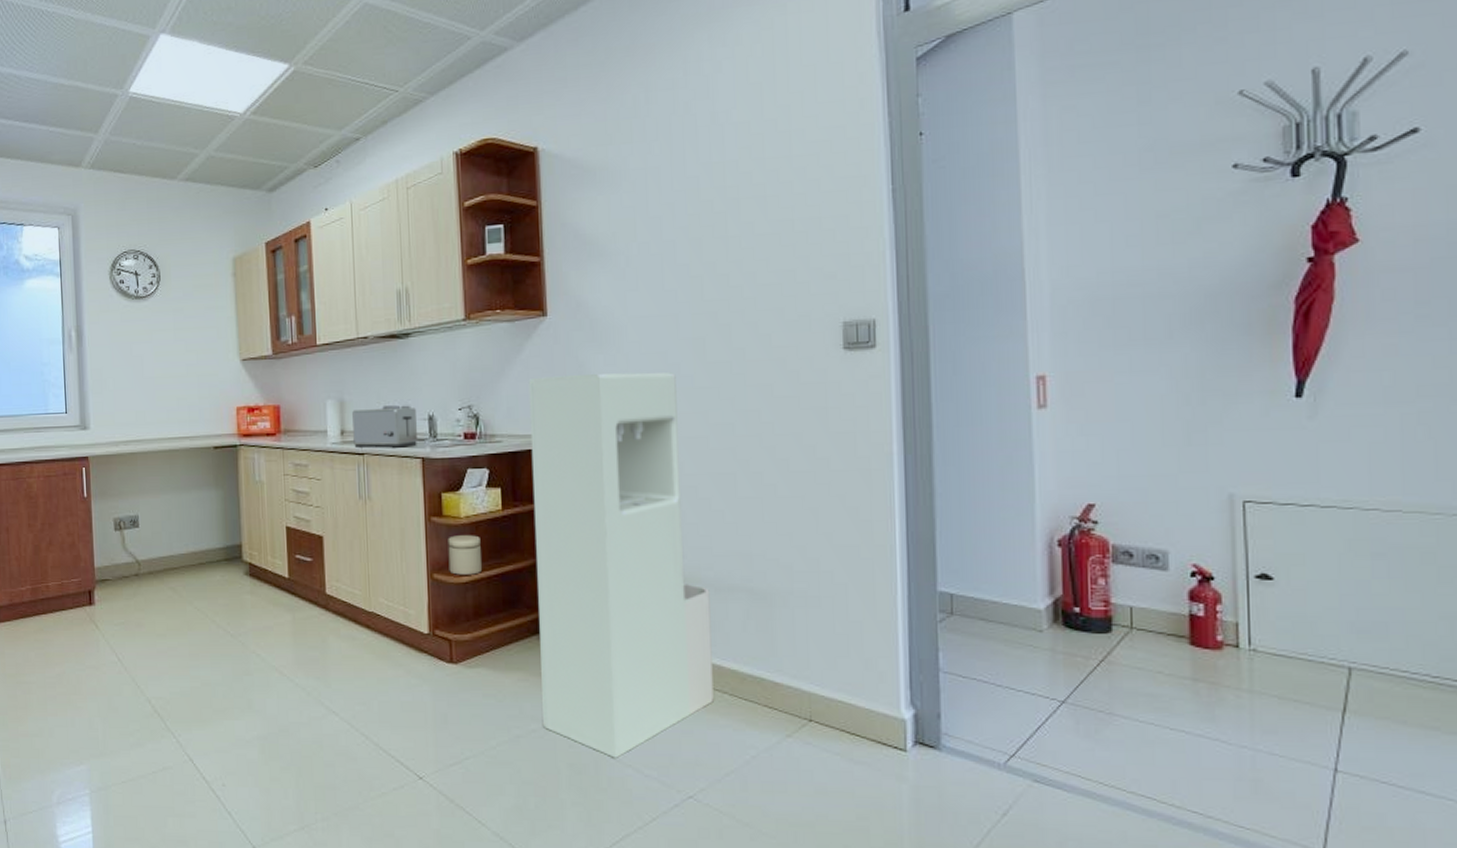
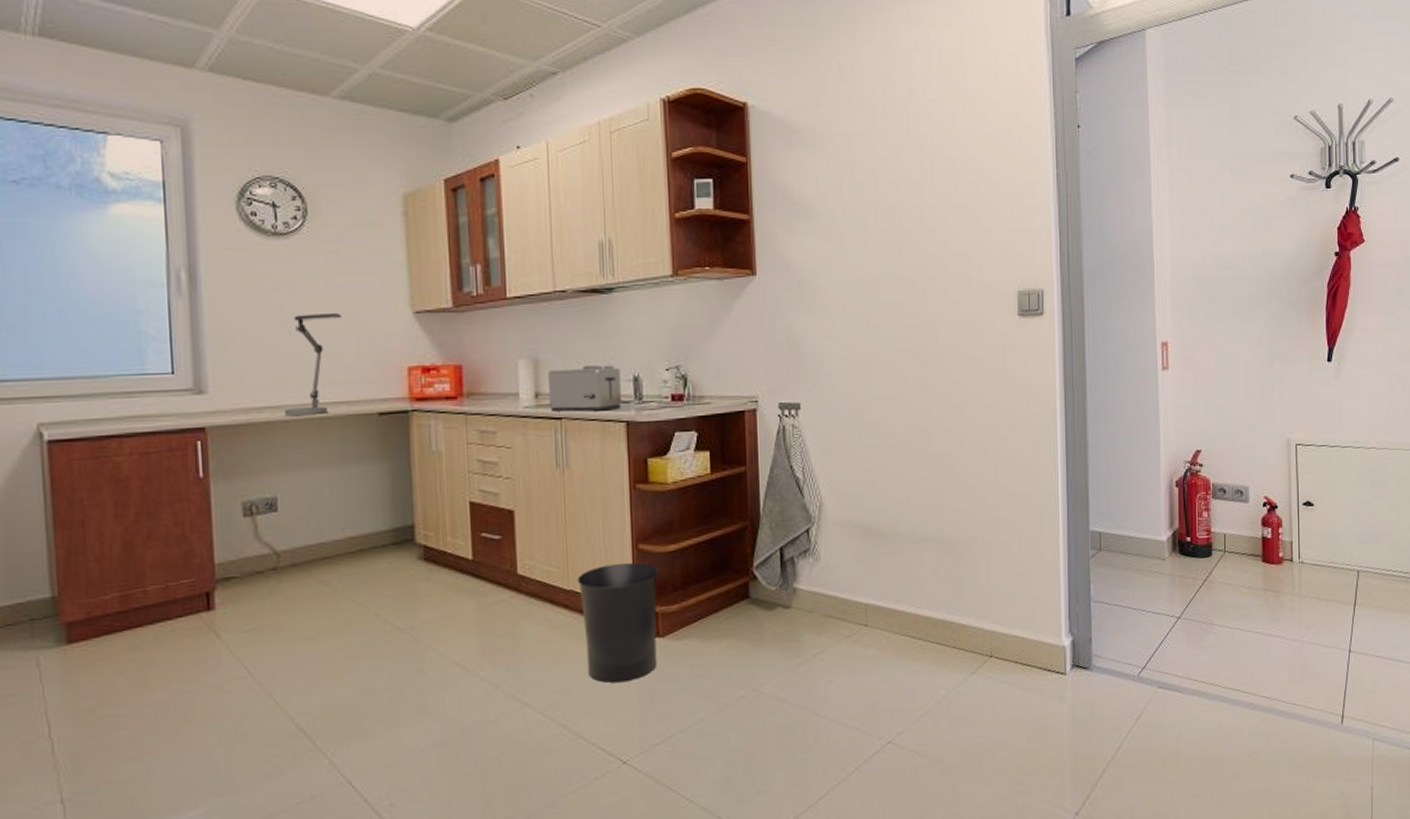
desk lamp: none [143,361,186,449] -> present [284,312,342,417]
waste bin: none [378,591,453,701] -> present [577,562,660,683]
jar: present [448,535,482,575] -> none [654,501,690,544]
water dispenser: present [528,372,714,758] -> none [738,334,910,715]

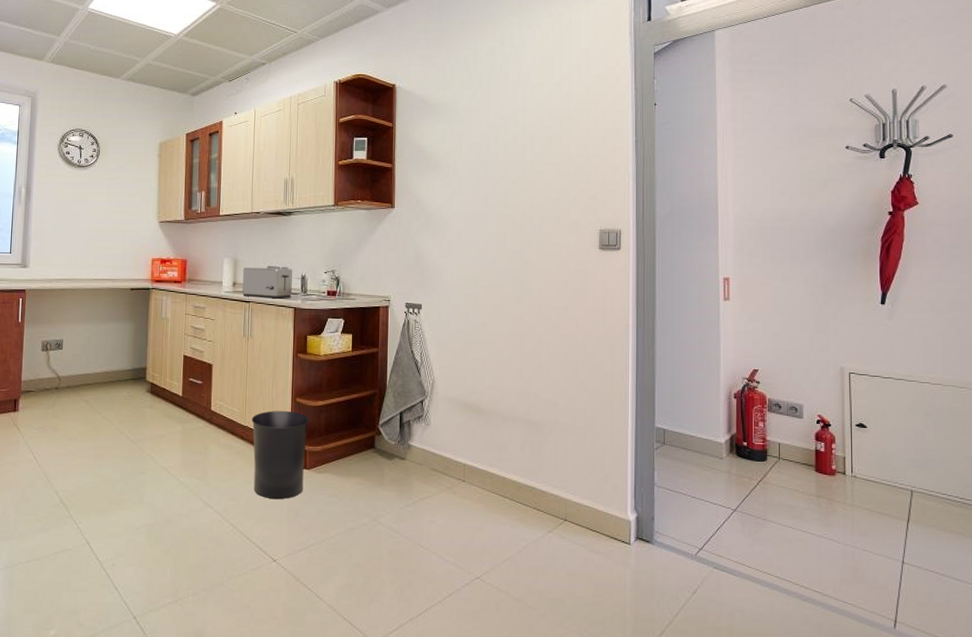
desk lamp: present [284,312,342,417] -> none [73,219,114,287]

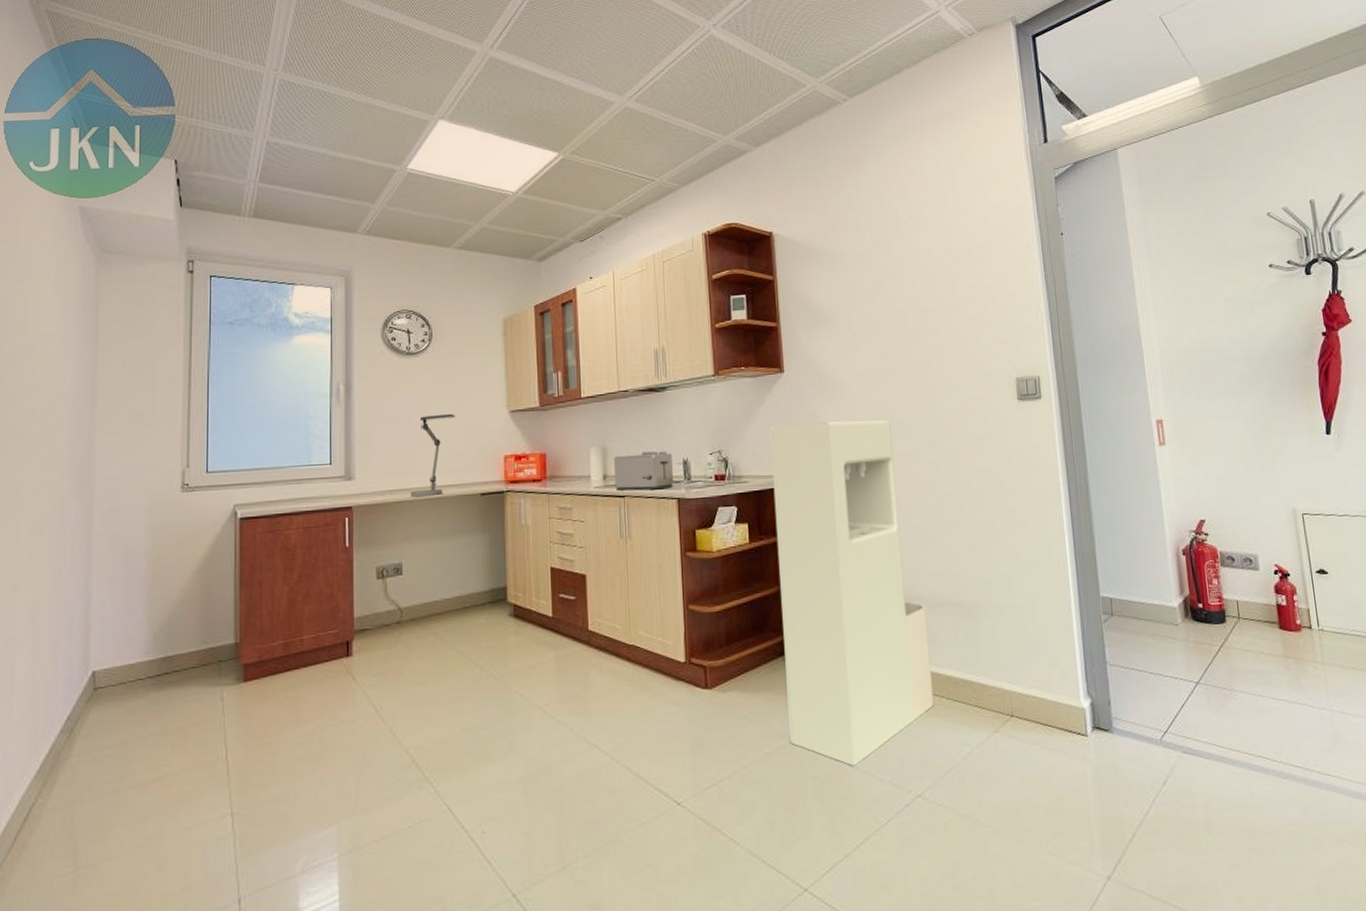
desk lamp: none [73,219,114,287] -> present [410,413,455,497]
waste bin: present [251,411,310,499] -> none [638,621,707,729]
water dispenser: none [372,253,499,547] -> present [770,420,934,766]

